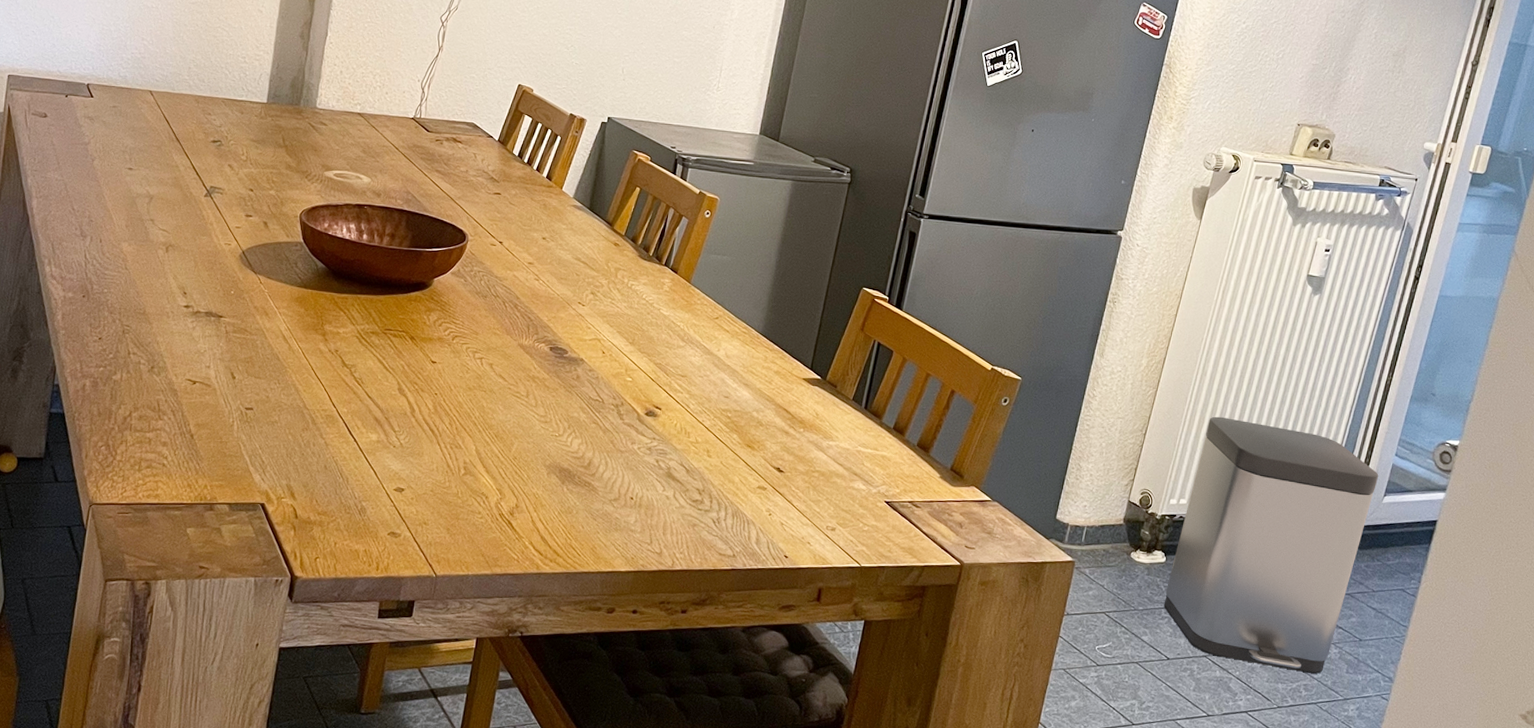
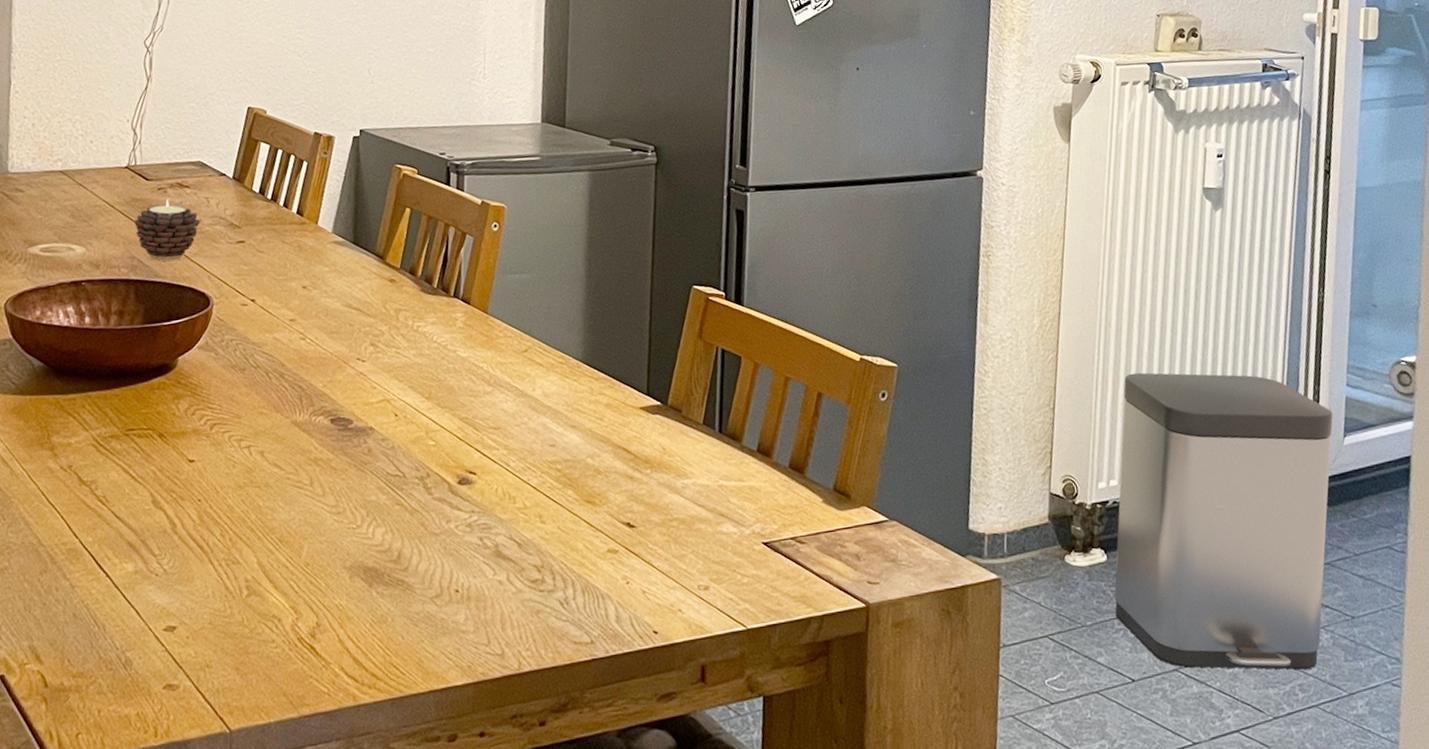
candle: none [413,149,467,201] -> present [134,199,201,262]

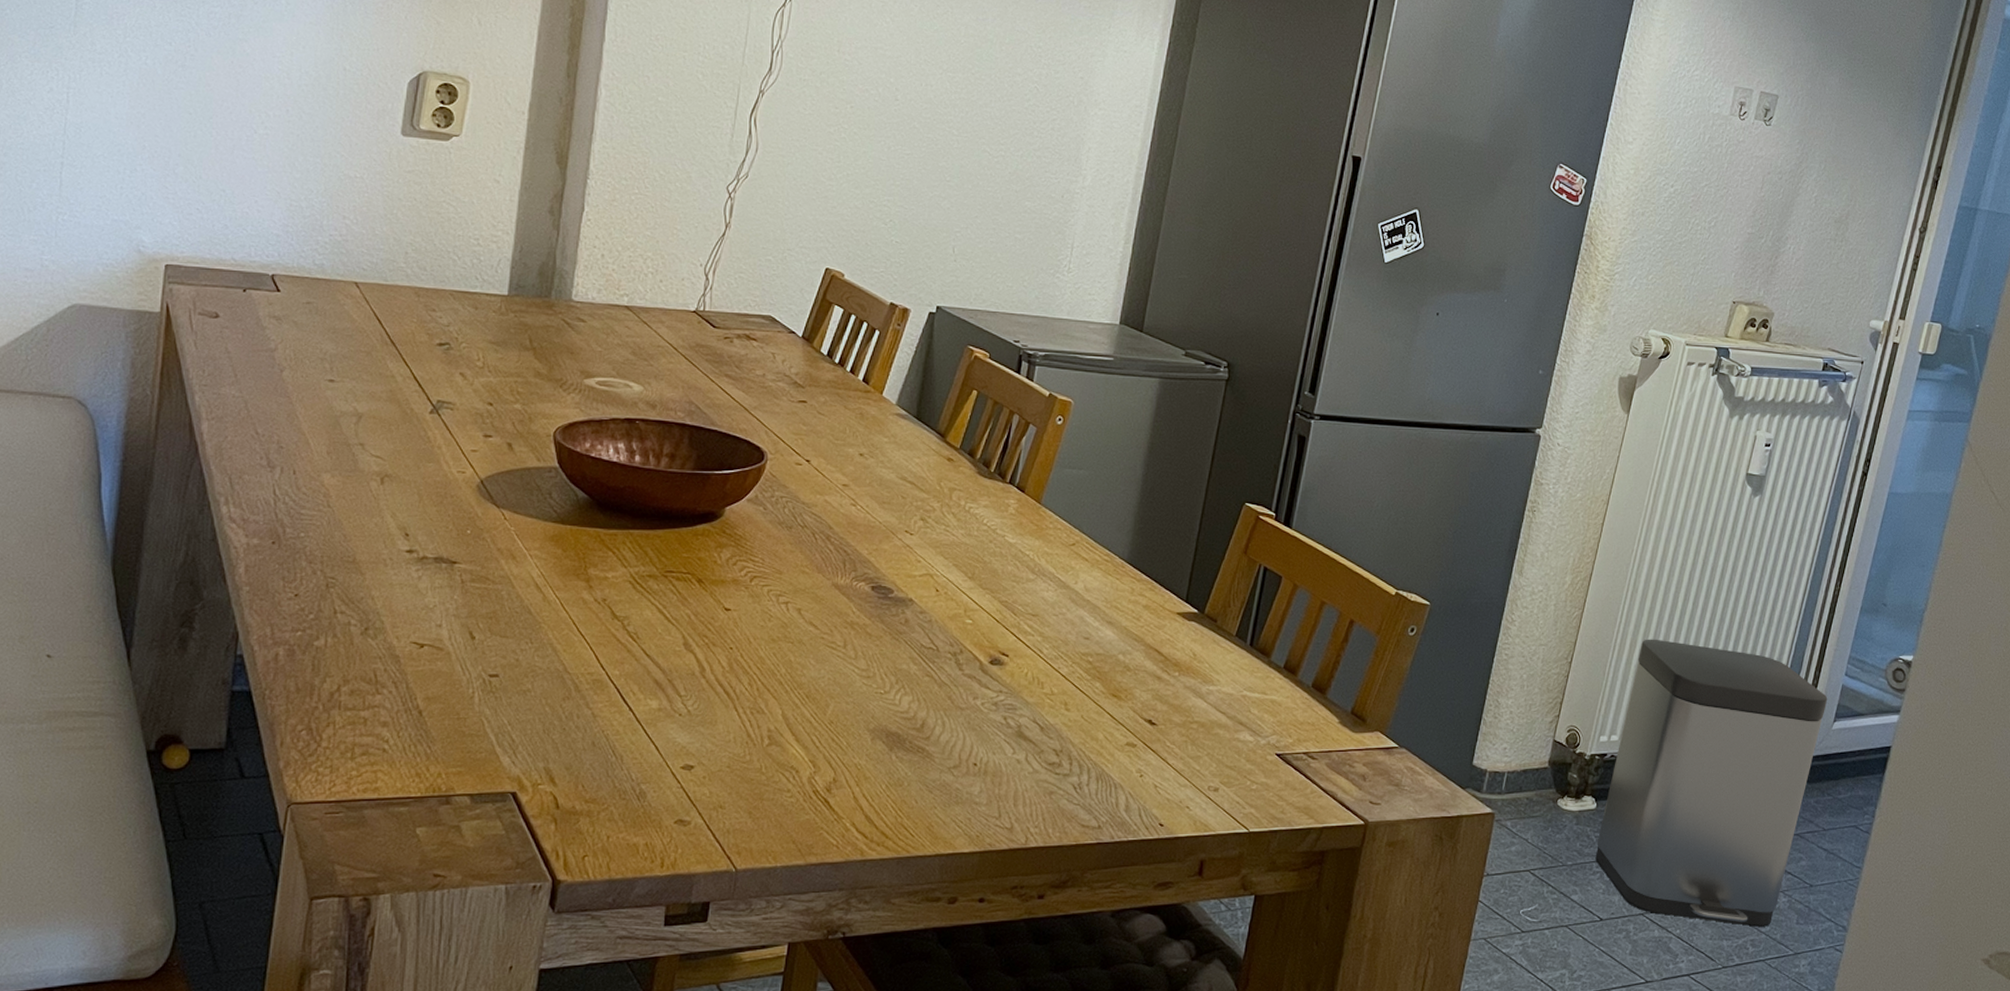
candle: present [134,199,201,262] -> none [696,349,764,412]

